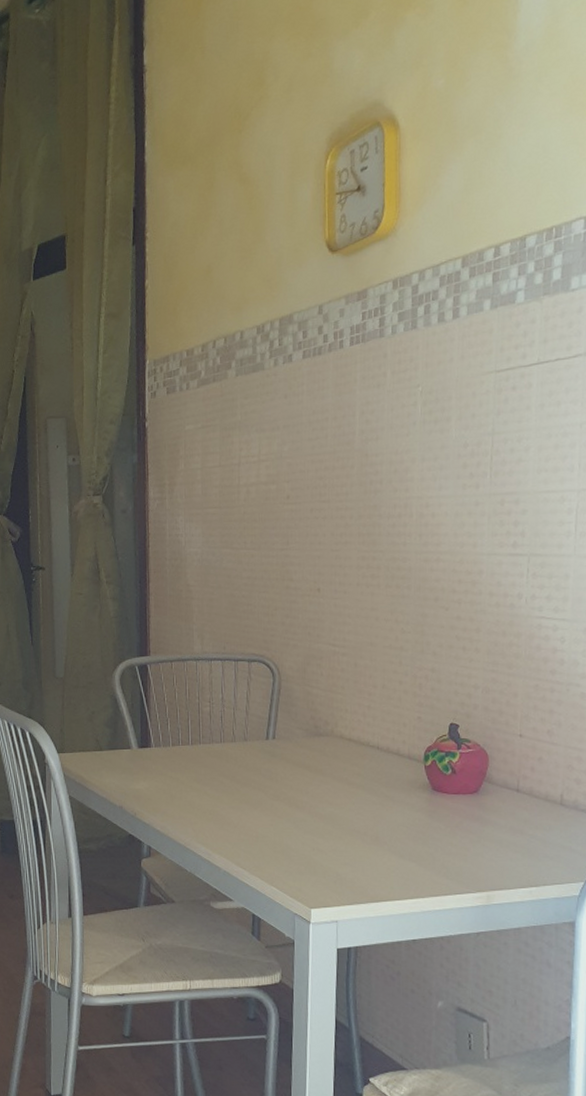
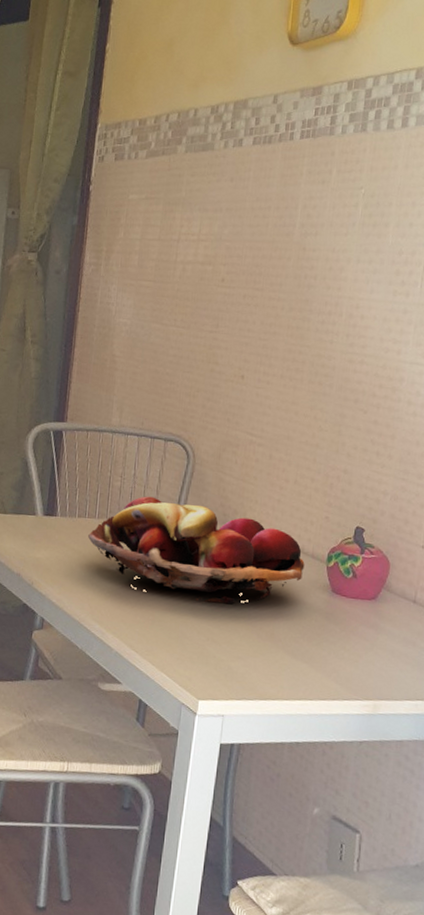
fruit basket: none [184,717,402,814] -> present [88,496,305,605]

